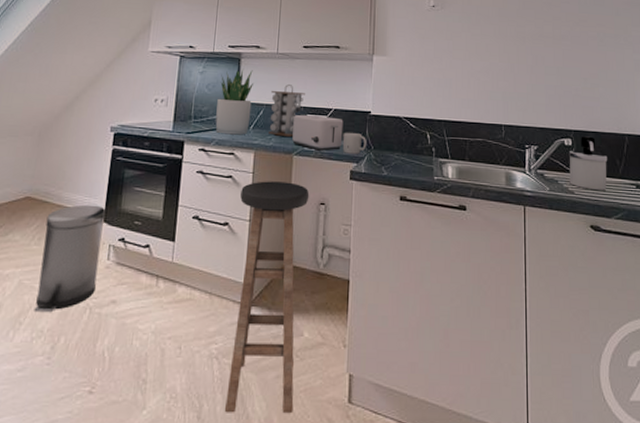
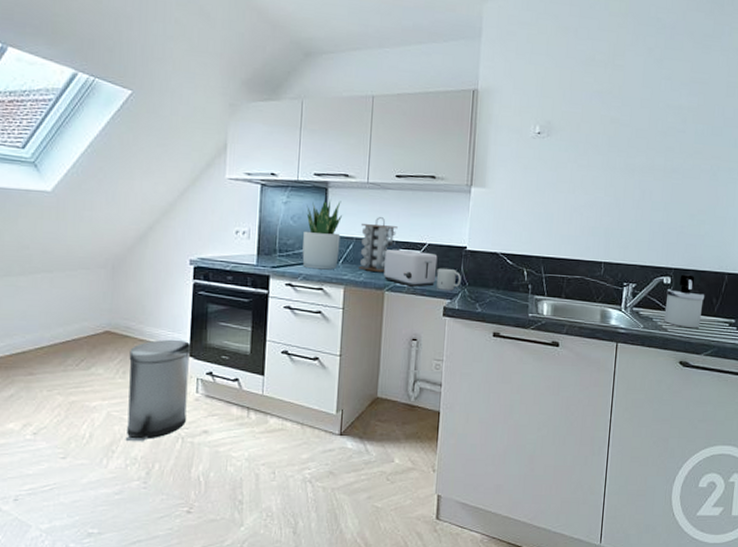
bar stool: present [224,181,310,414] -> none [318,317,401,529]

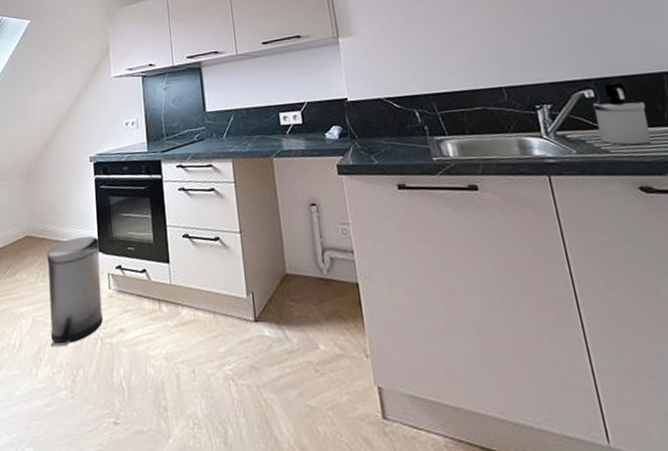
planter: present [302,198,342,270] -> none [185,77,222,148]
spice rack: present [358,217,398,273] -> none [238,85,274,141]
toaster: present [384,249,438,287] -> none [266,111,323,149]
mug: present [436,268,462,290] -> none [321,123,350,147]

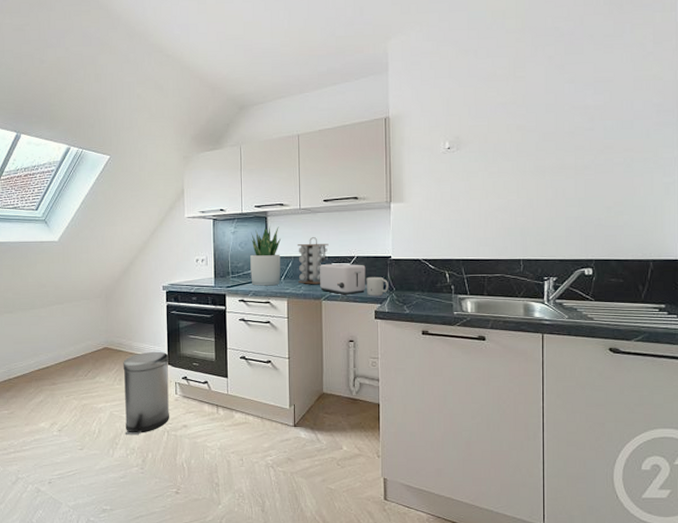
planter: none [185,77,222,148] -> present [250,225,281,286]
spice rack: none [238,85,274,141] -> present [297,237,329,285]
toaster: none [266,111,323,149] -> present [320,263,366,295]
mug: none [321,123,350,147] -> present [366,276,389,296]
soap dispenser: present [592,82,652,145] -> none [589,264,630,316]

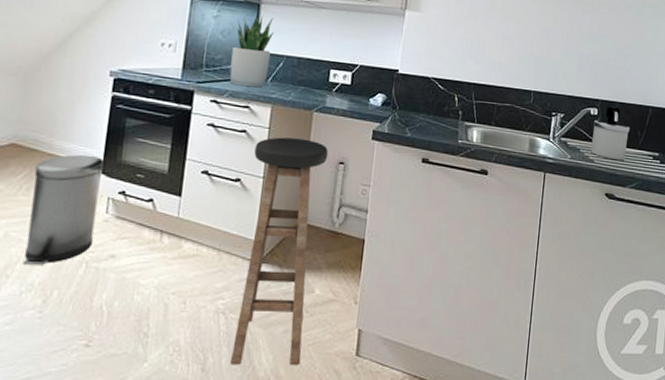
bar stool: none [279,324,339,508] -> present [229,137,329,366]
spice rack: present [297,237,329,285] -> none [287,36,330,93]
toaster: present [320,263,366,295] -> none [313,69,369,109]
mug: present [366,276,389,296] -> none [366,90,393,114]
soap dispenser: none [589,264,630,316] -> present [591,106,630,161]

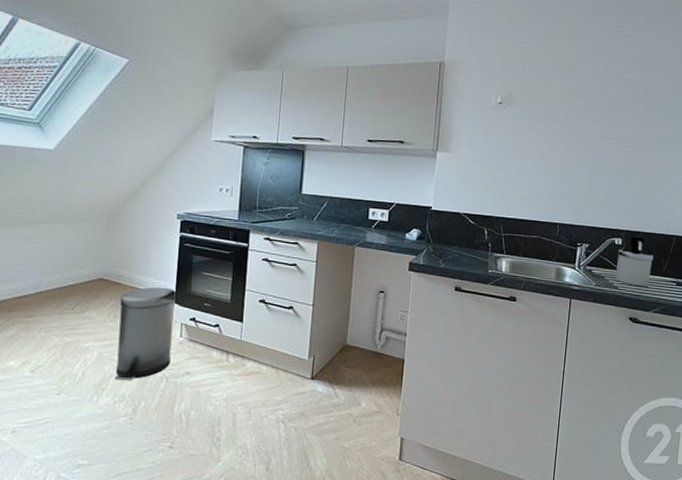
planter: present [229,15,274,88] -> none [280,160,317,226]
bar stool: present [229,137,329,366] -> none [290,269,370,468]

